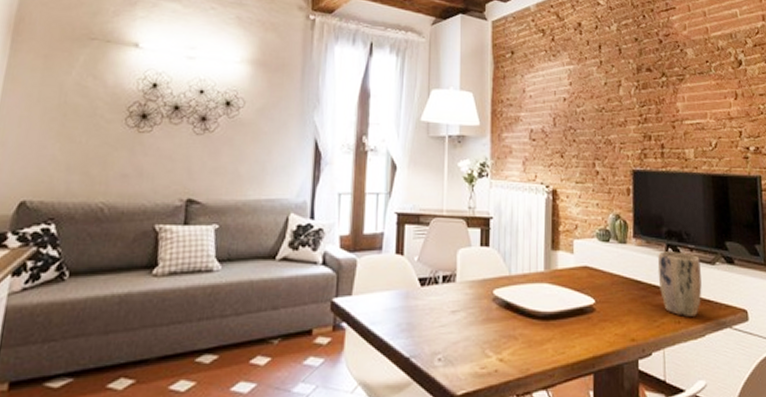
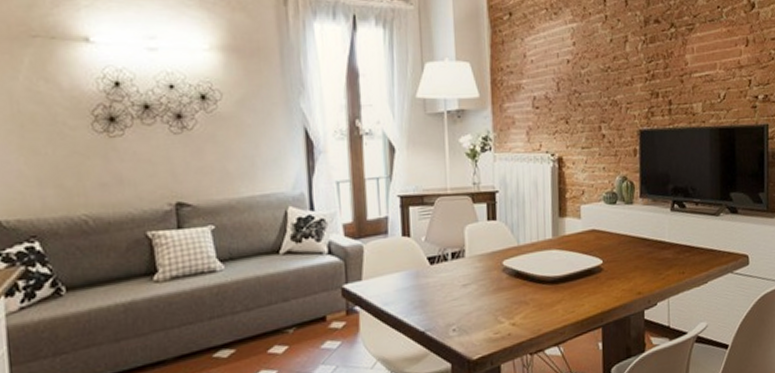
plant pot: present [657,251,702,317] -> none [663,207,706,267]

